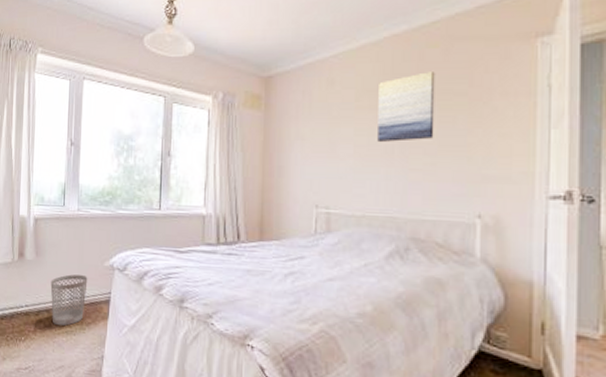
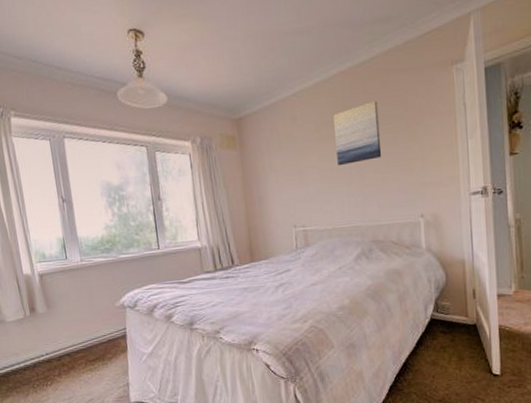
wastebasket: present [50,274,88,326] -> none [66,318,104,365]

